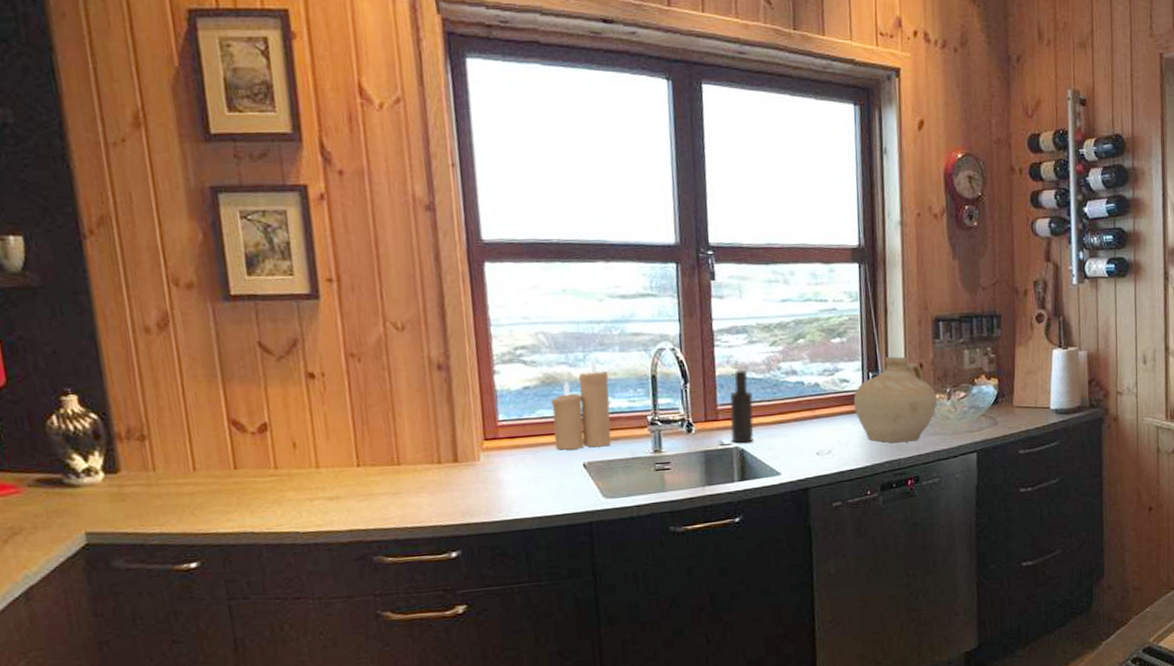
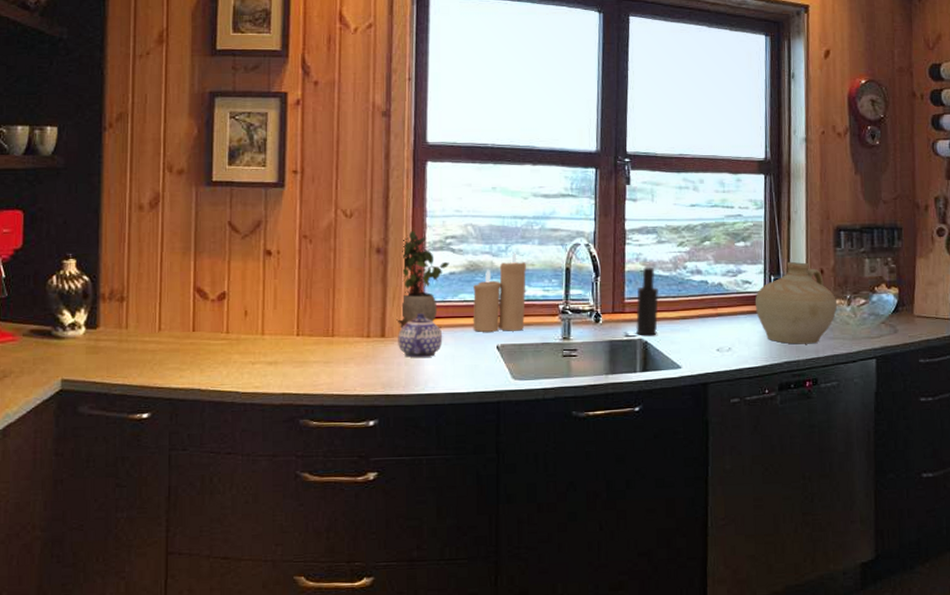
potted plant: none [466,343,522,451] -> present [396,231,449,328]
teapot: none [472,432,524,483] -> present [398,312,443,359]

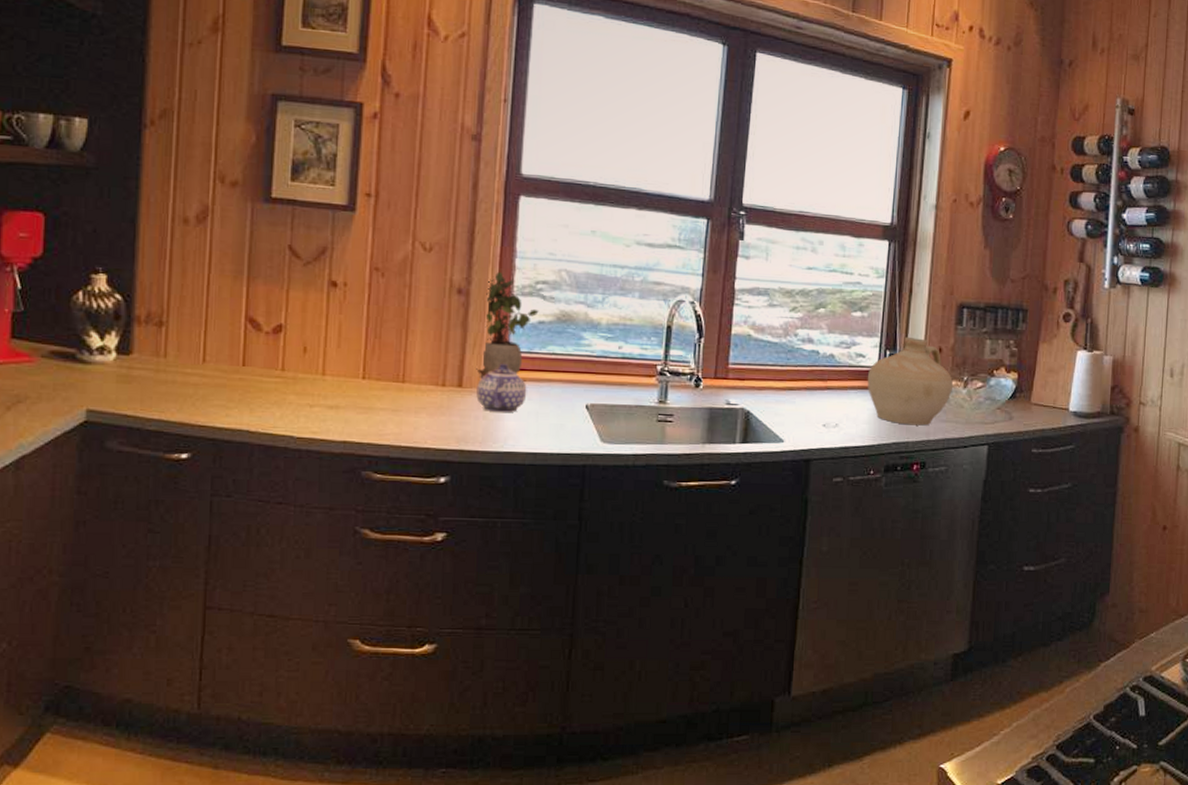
candle: present [473,252,526,332] -> none [561,305,624,391]
soap dispenser: present [636,267,659,335] -> none [739,331,767,405]

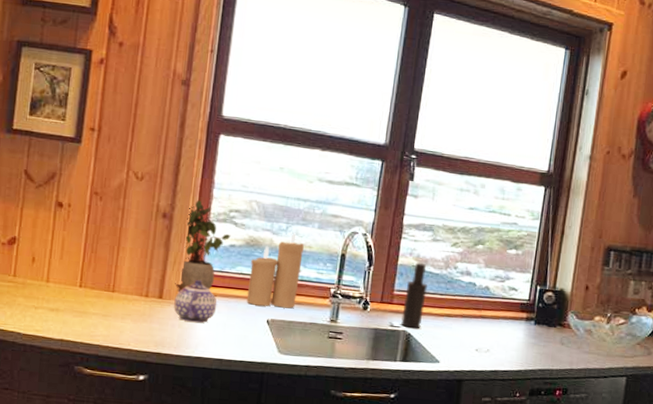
candle: none [561,305,624,391] -> present [246,233,304,309]
soap dispenser: none [739,331,767,405] -> present [401,262,428,328]
ceramic jug: present [867,336,954,426] -> none [518,274,598,356]

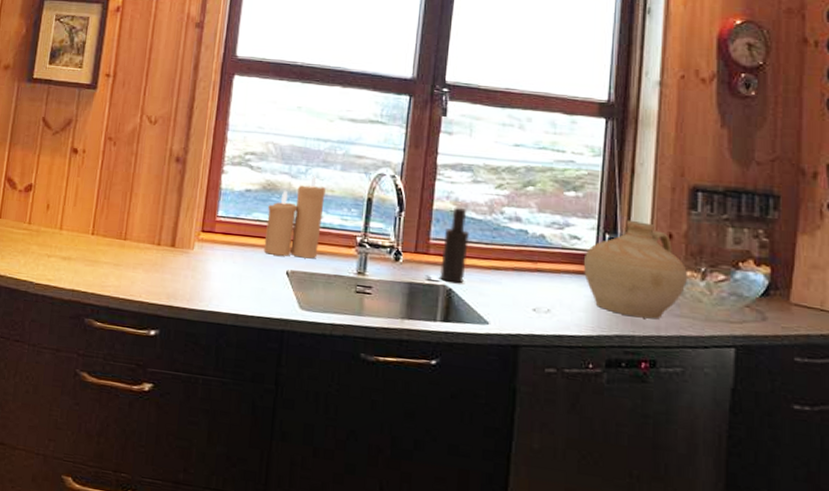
teapot: present [174,279,217,323] -> none [186,226,233,274]
potted plant: present [175,200,231,292] -> none [188,143,246,240]
ceramic jug: none [518,274,598,356] -> present [583,219,689,319]

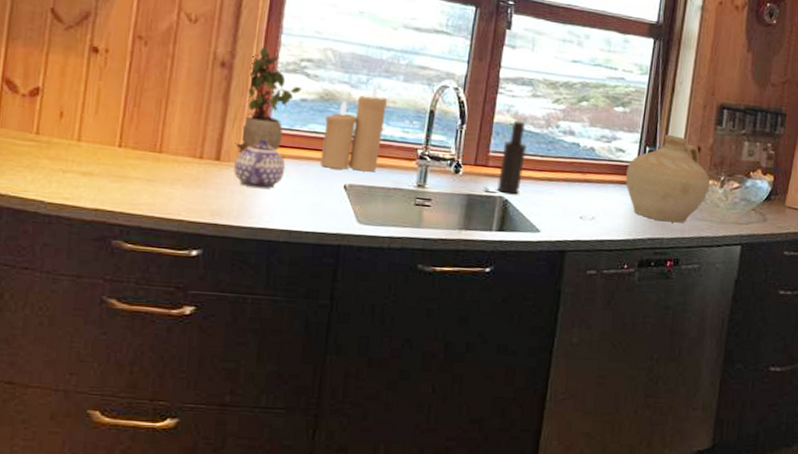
teapot: none [186,226,233,274] -> present [233,138,286,189]
potted plant: none [188,143,246,240] -> present [235,47,302,153]

